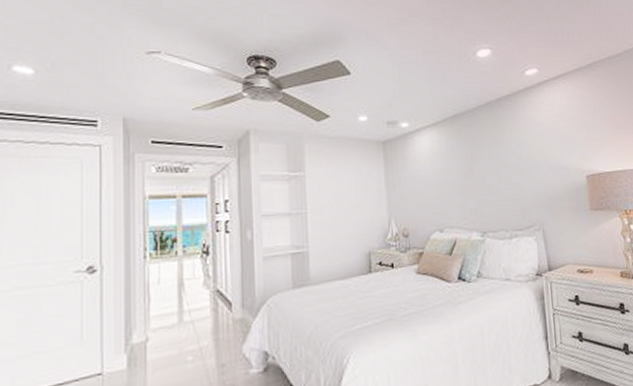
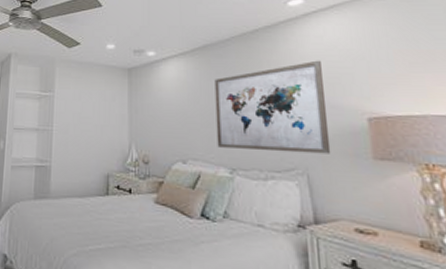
wall art: none [465,126,560,214] -> present [214,60,331,154]

